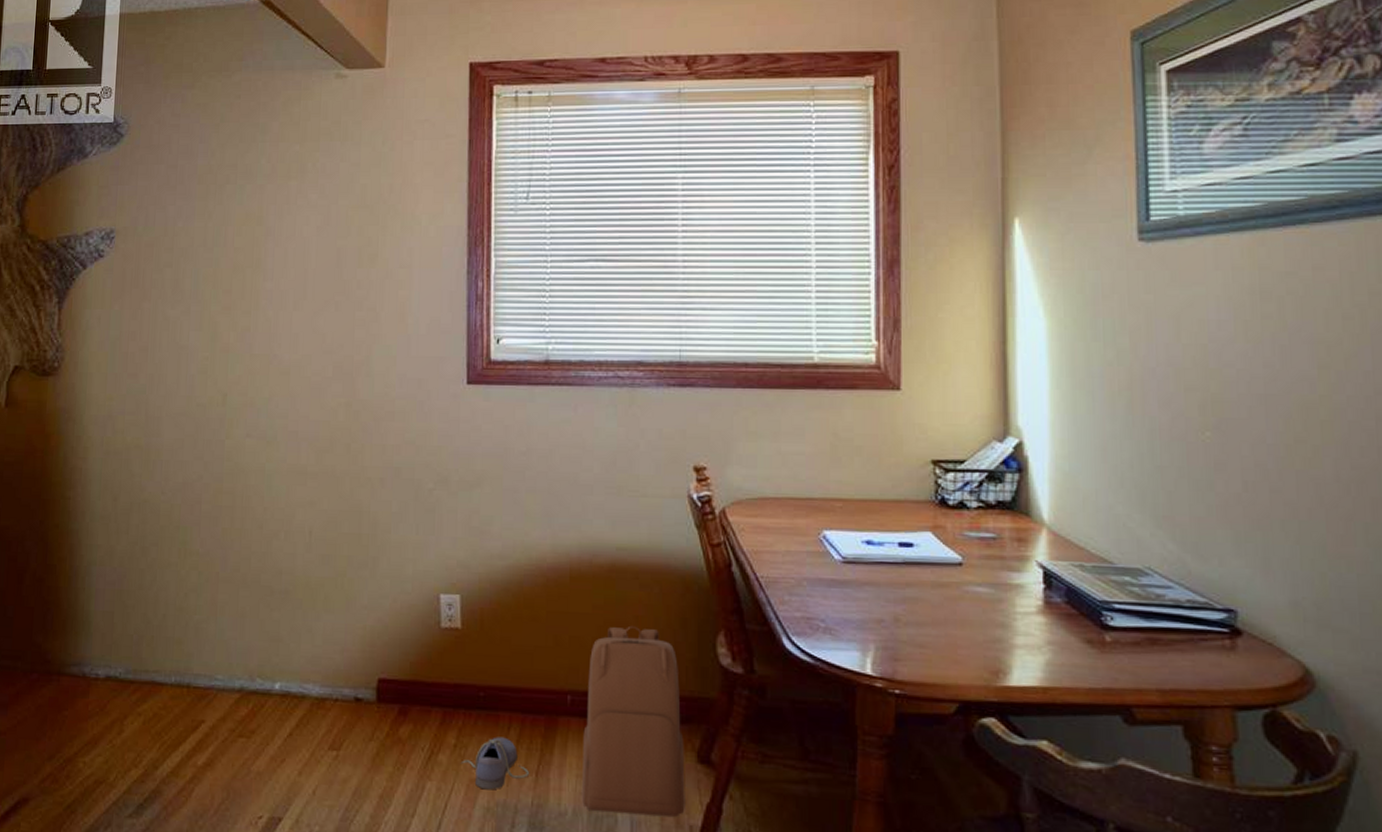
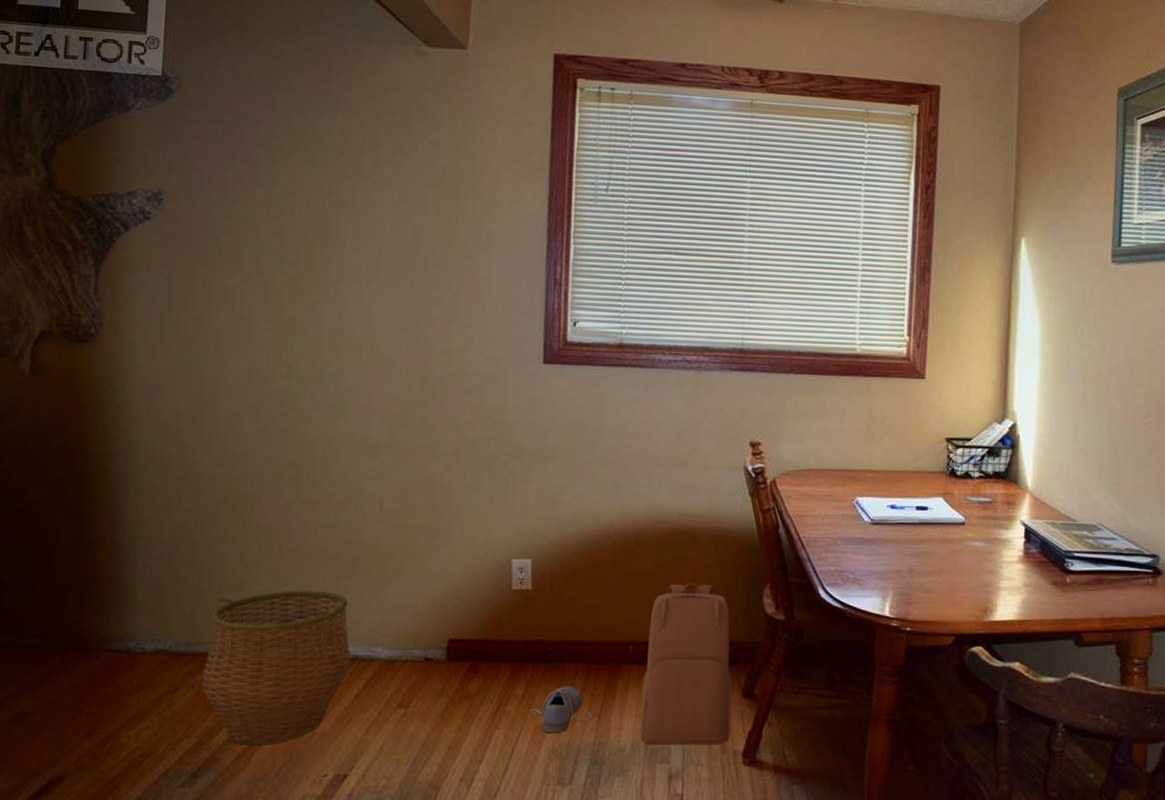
basket: none [147,620,283,780] -> present [202,590,351,745]

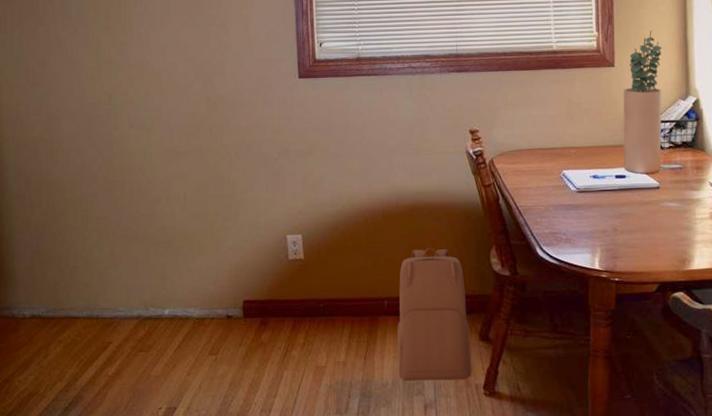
basket: present [202,590,351,745] -> none [66,266,171,386]
shoe: present [528,686,592,734] -> none [308,335,359,373]
vase: none [926,339,980,507] -> present [623,30,662,174]

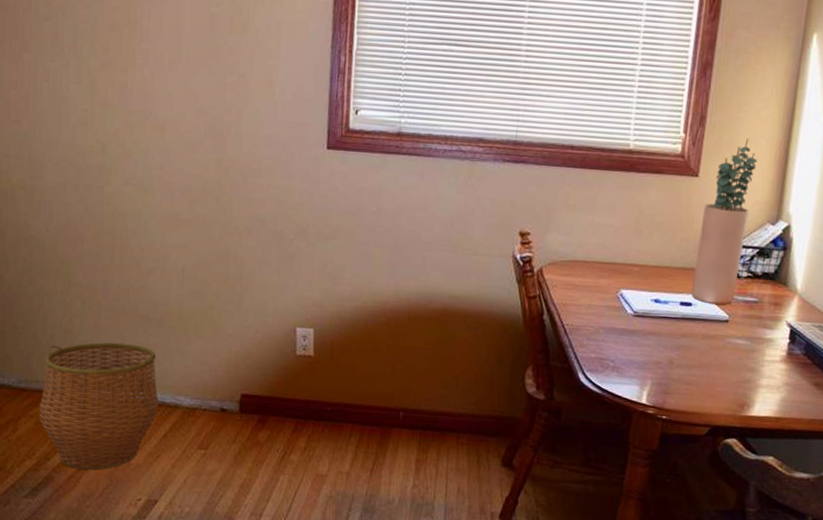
basket: none [66,266,171,386] -> present [39,342,159,470]
backpack: present [397,247,472,381] -> none [406,359,493,507]

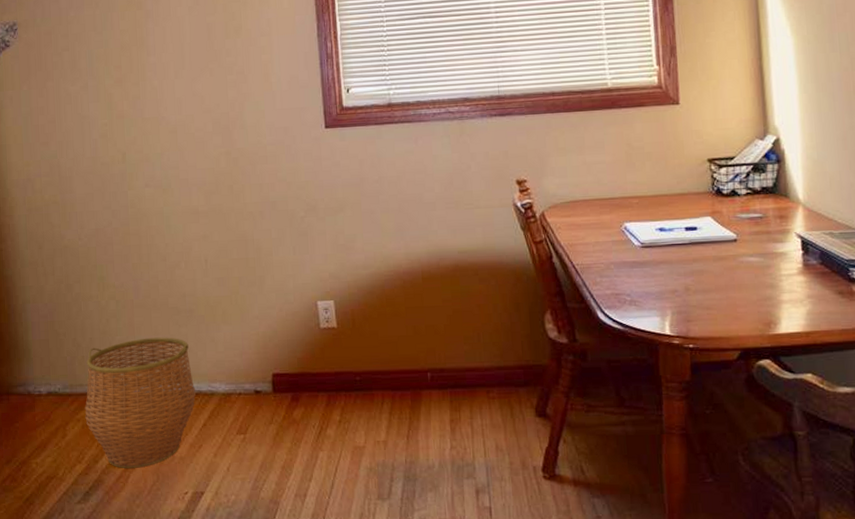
vase: present [691,138,758,305] -> none [690,61,738,225]

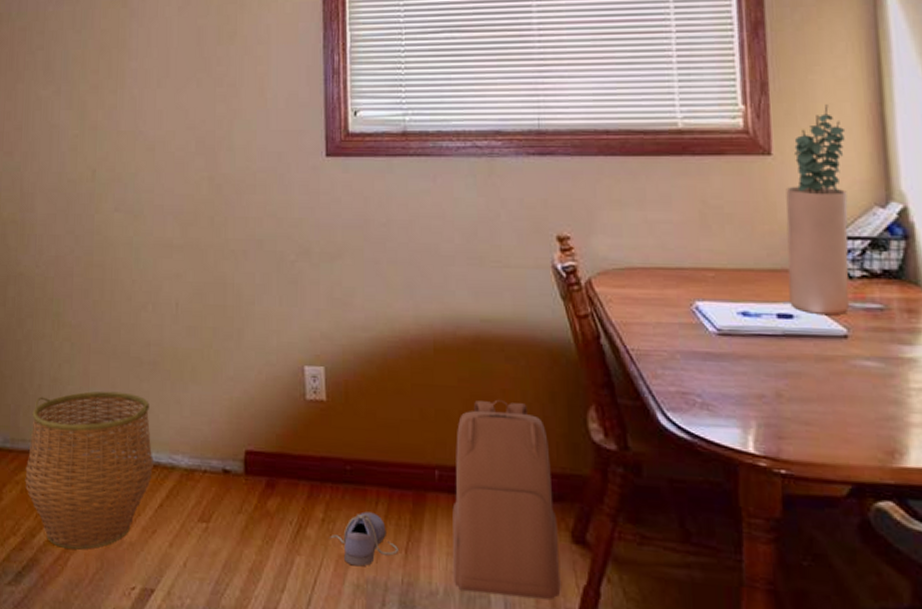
shoe: none [345,411,401,454] -> present [329,511,398,567]
backpack: none [442,312,529,463] -> present [452,399,561,601]
vase: none [690,61,738,225] -> present [786,104,850,315]

